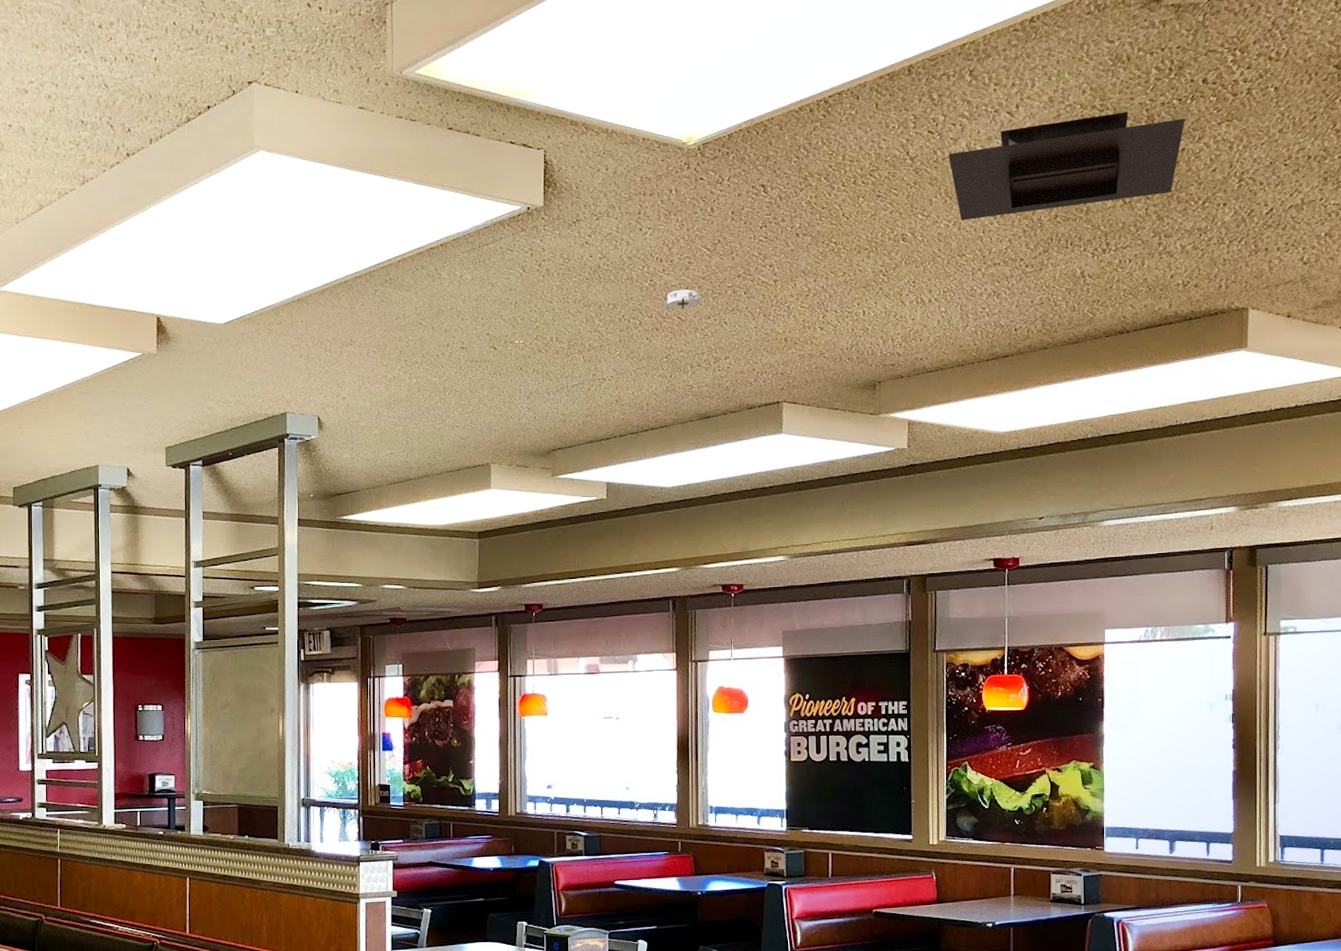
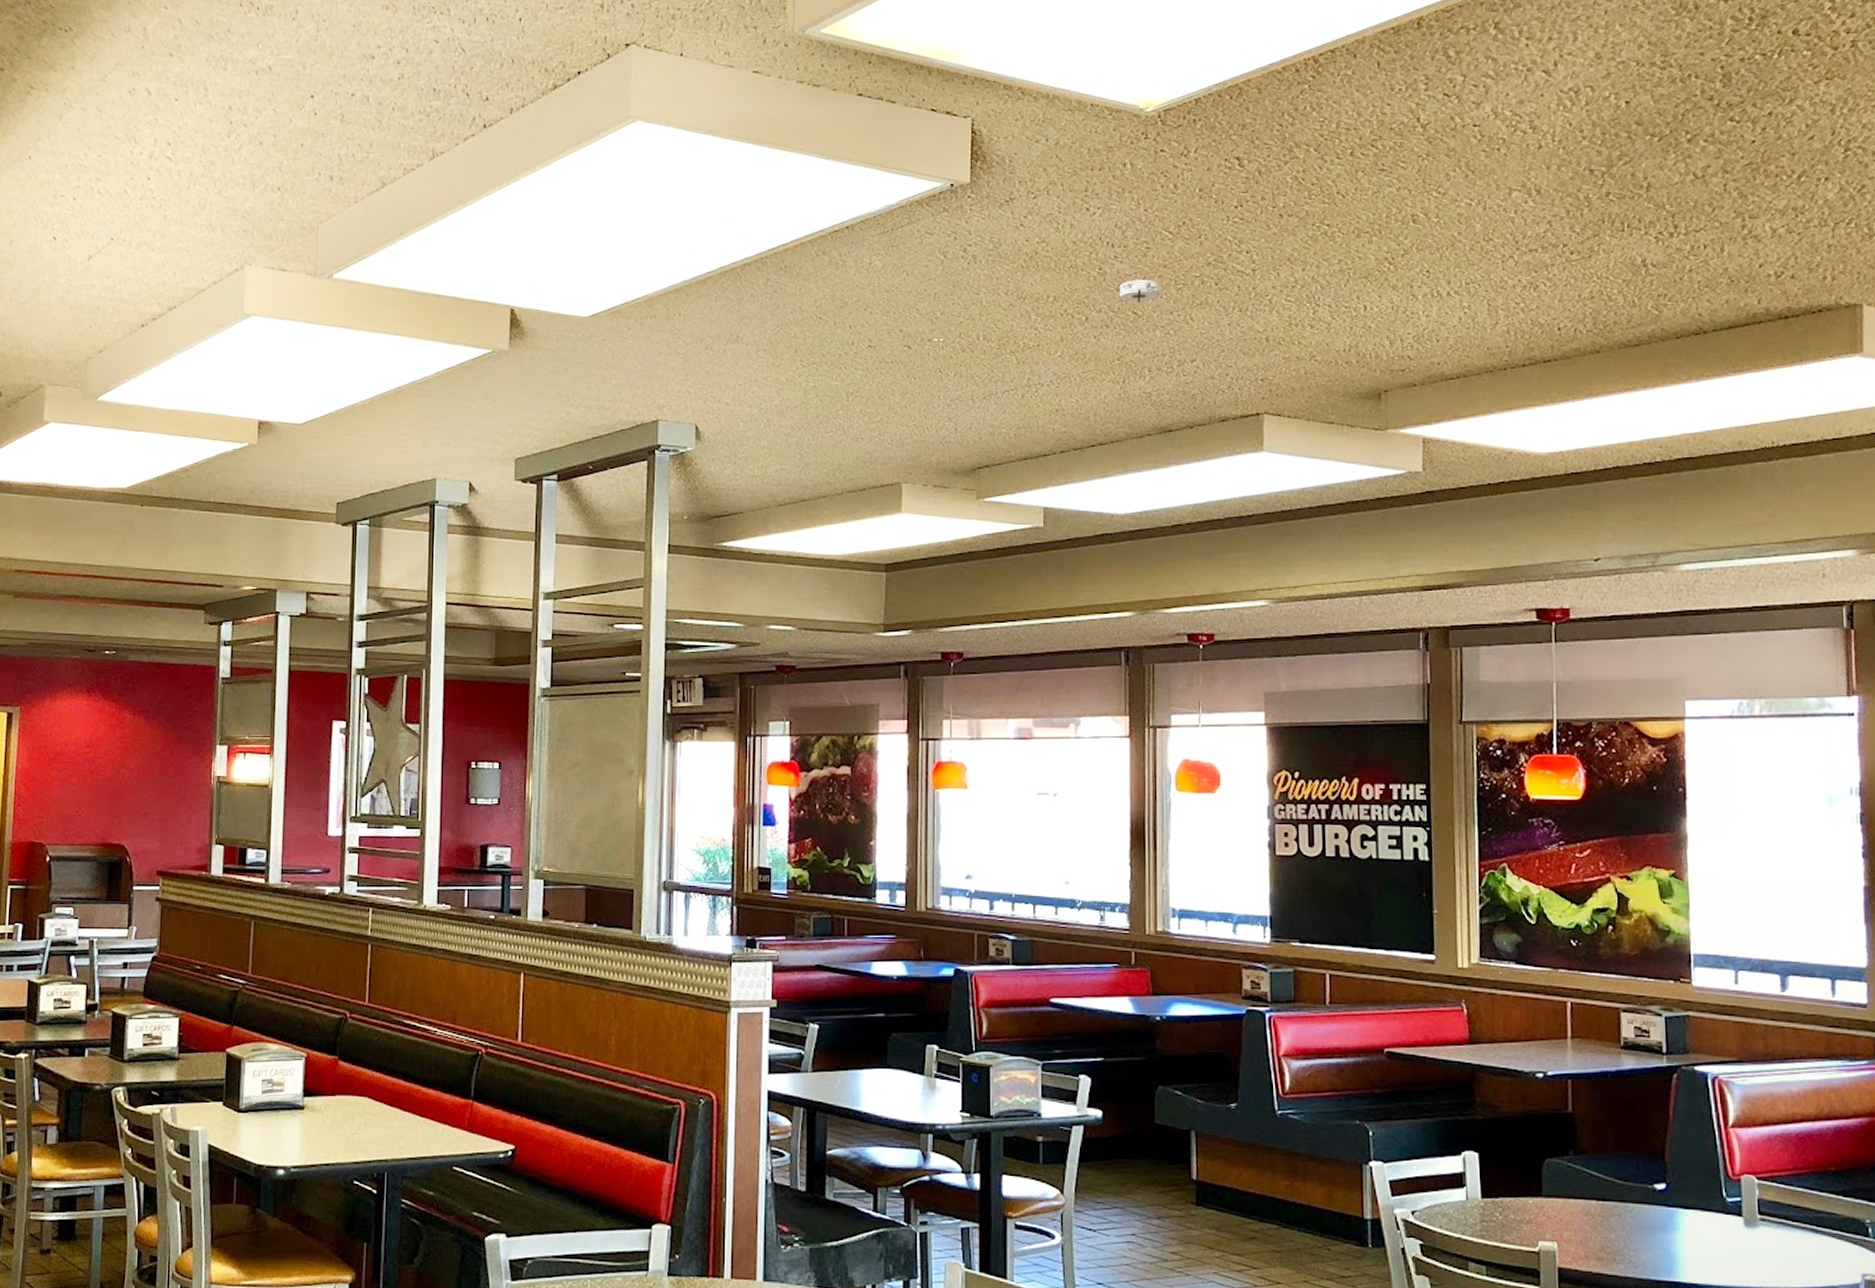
ceiling vent: present [947,112,1185,221] -> none [1468,69,1772,199]

